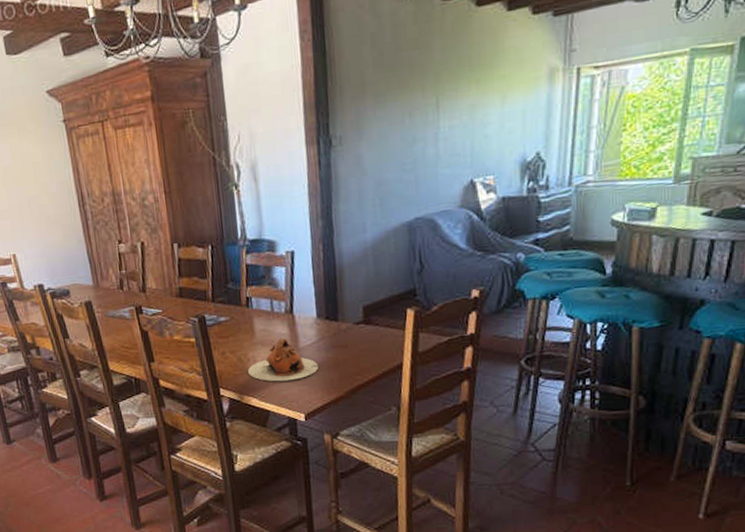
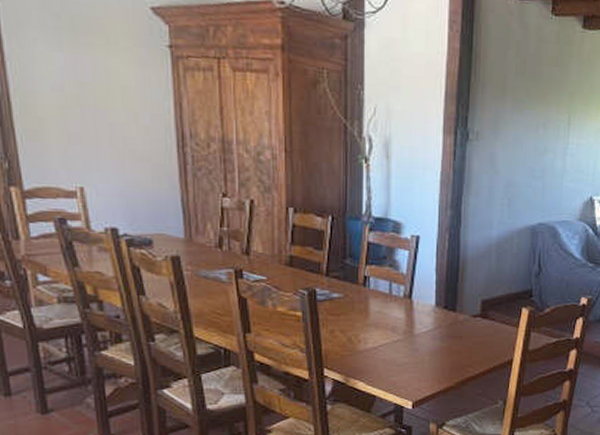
teapot: present [247,338,318,382] -> none [356,323,431,367]

